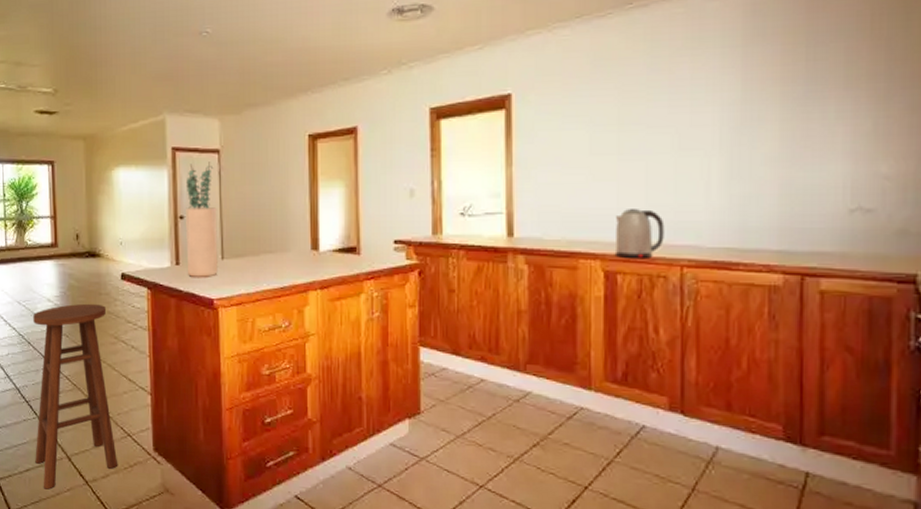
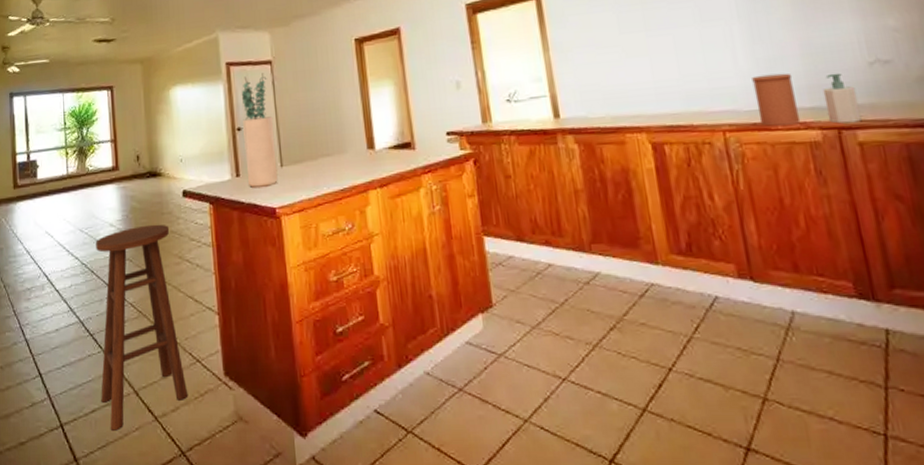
kettle: present [614,209,665,258] -> none [654,79,703,129]
canister: none [721,212,765,266] -> present [752,73,801,126]
soap bottle: none [793,217,829,270] -> present [822,72,862,124]

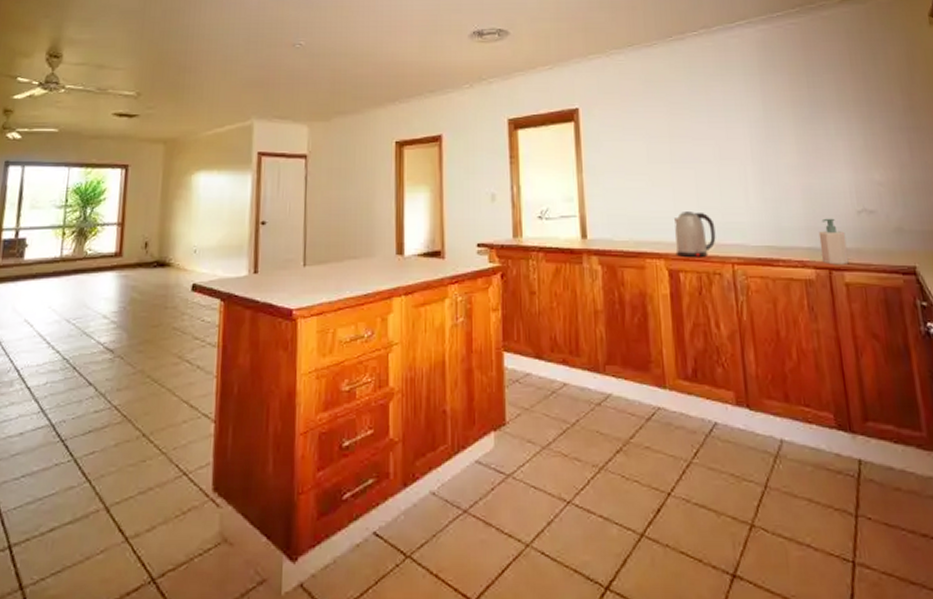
bar stool: present [96,224,188,431] -> none [63,319,171,553]
vase: present [241,73,278,188] -> none [266,167,301,286]
kettle: none [654,79,703,129] -> present [674,212,716,257]
canister: present [752,73,801,126] -> none [760,214,799,262]

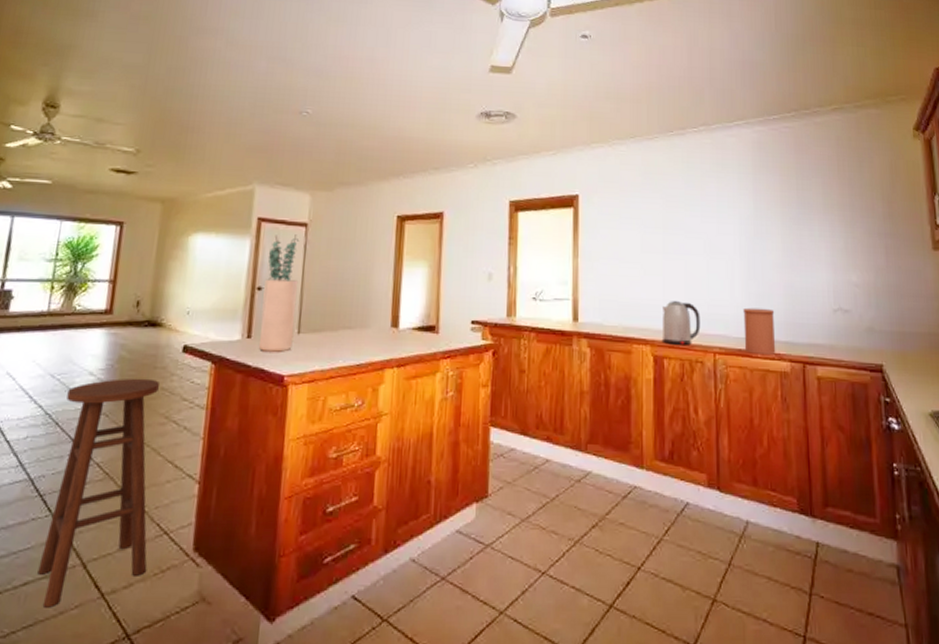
bar stool: none [63,319,171,553] -> present [37,378,159,608]
vase: none [266,167,301,286] -> present [259,234,300,352]
canister: none [760,214,799,262] -> present [743,307,776,355]
soap bottle: present [818,218,849,265] -> none [796,314,822,360]

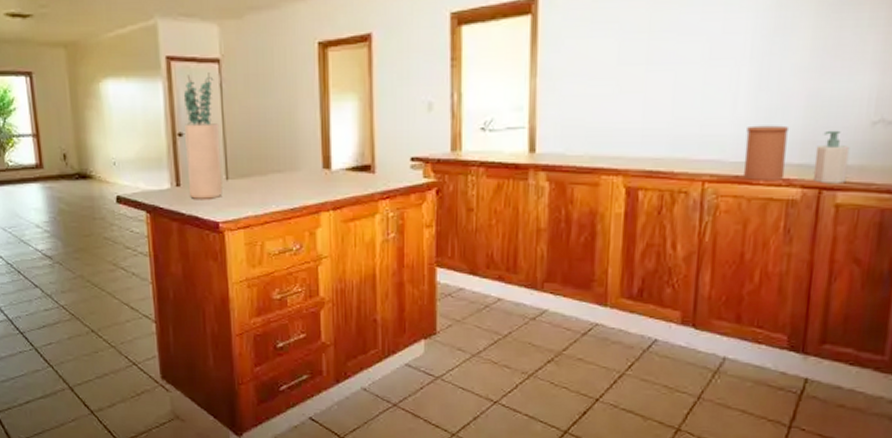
bar stool: present [37,378,159,608] -> none [21,229,125,421]
kettle: present [661,301,701,345] -> none [638,122,689,173]
soap bottle: none [796,314,822,360] -> present [812,130,850,184]

